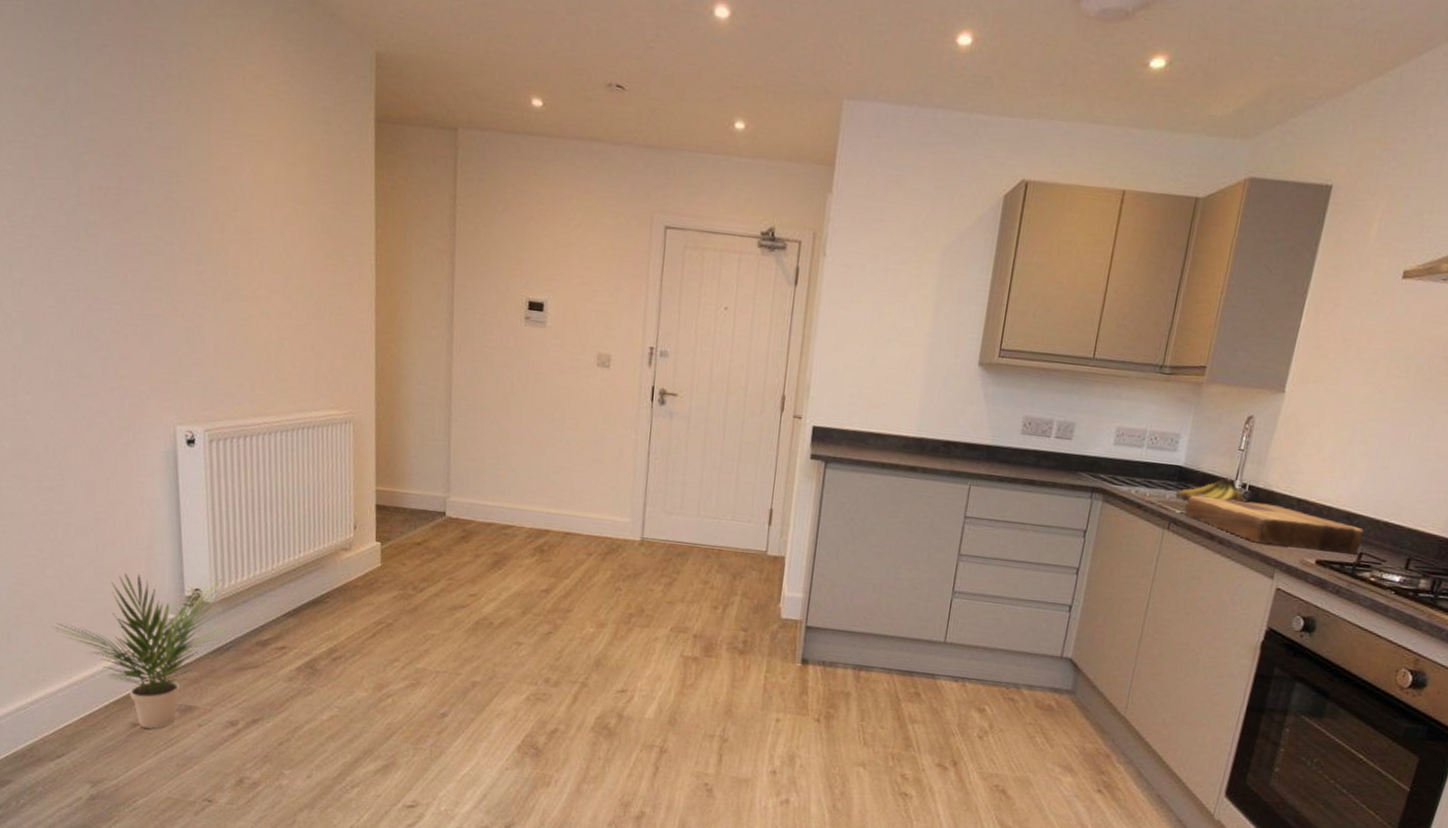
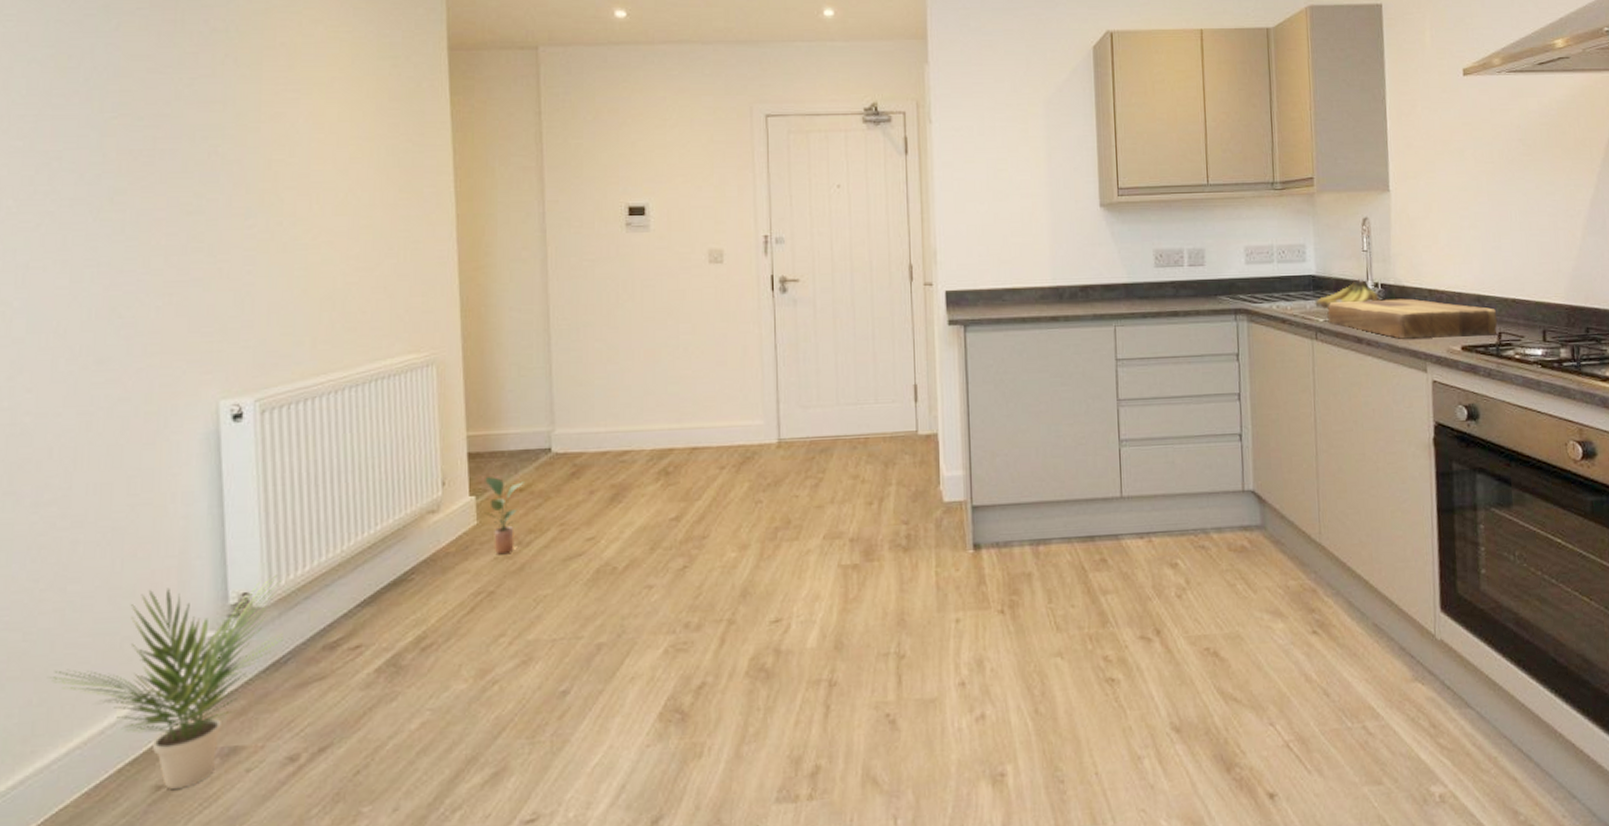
potted plant: none [386,528,422,595] -> present [483,477,524,554]

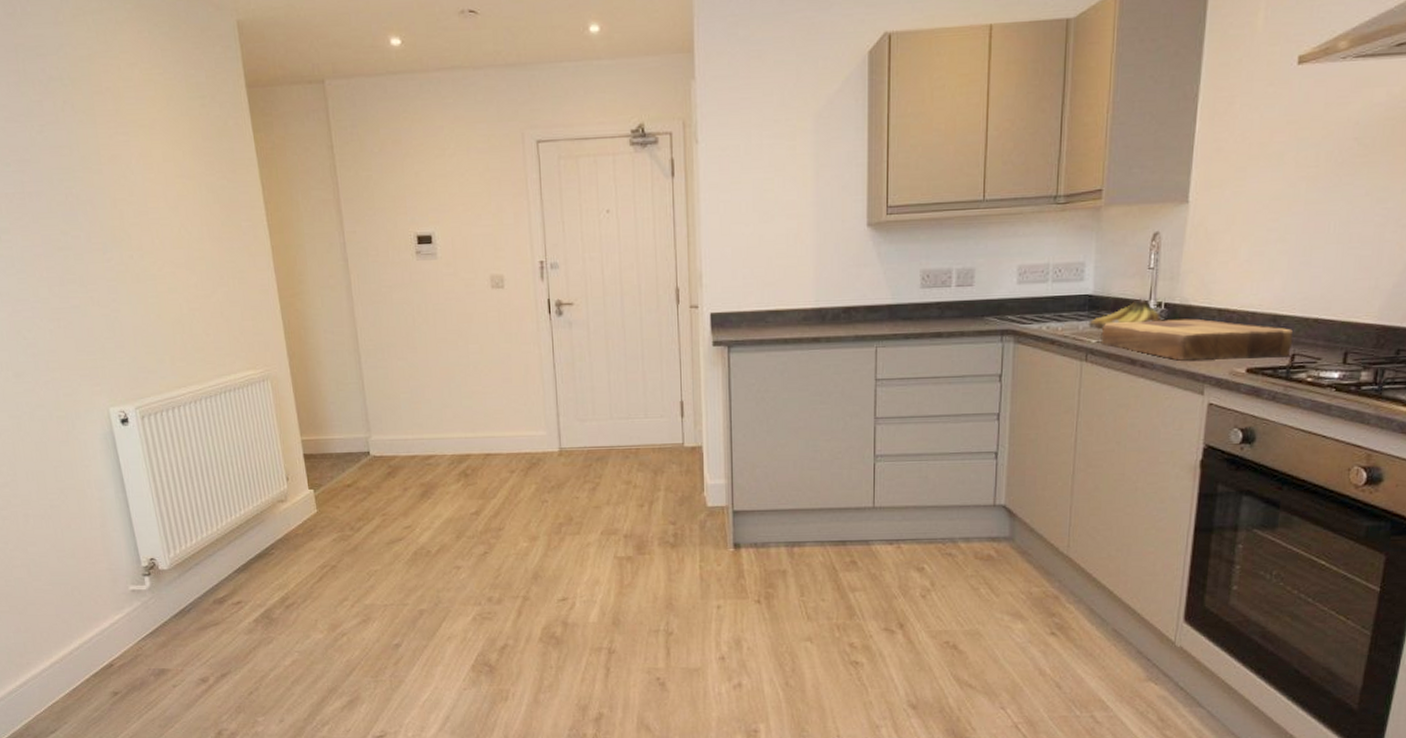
potted plant: present [48,575,283,789] -> none [28,546,184,695]
potted plant: present [483,477,524,554] -> none [319,474,351,536]

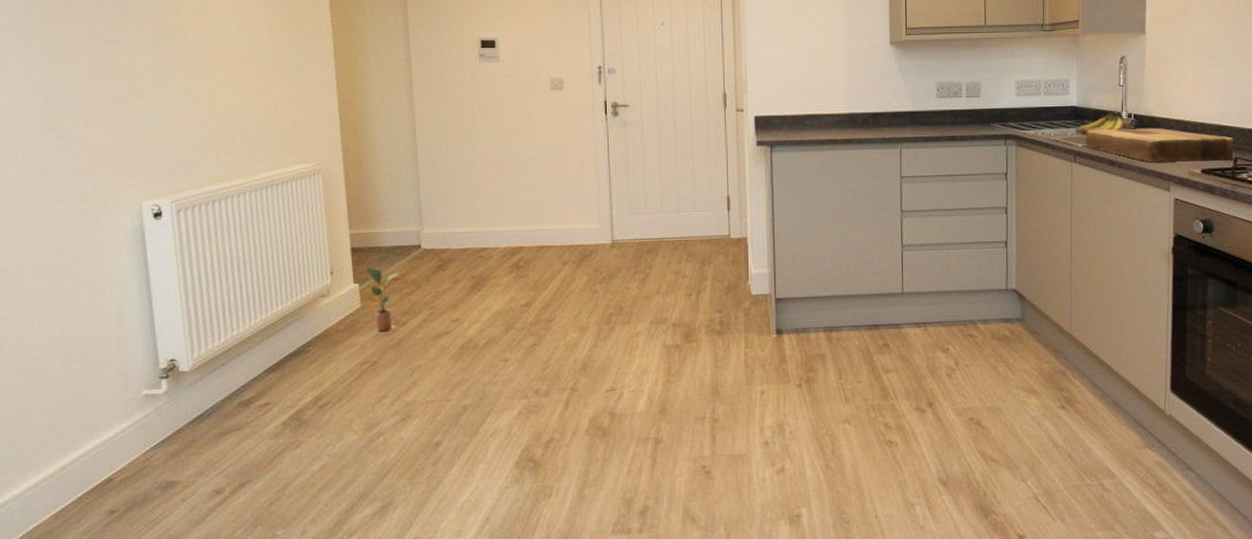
potted plant: none [319,474,351,536] -> present [365,268,399,331]

